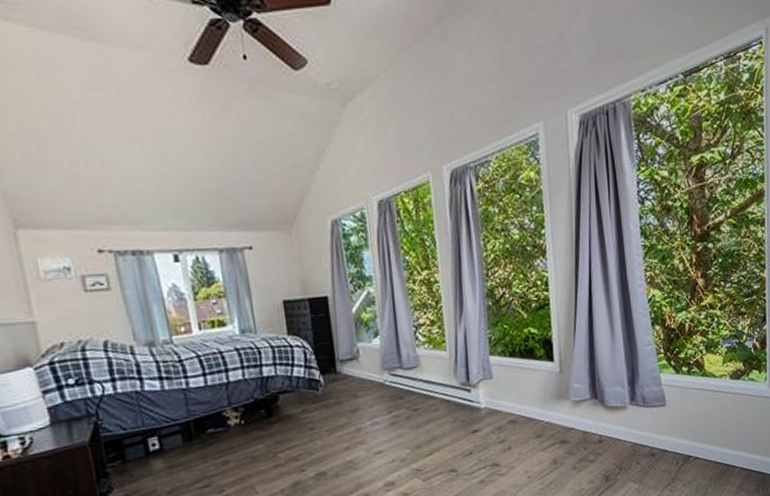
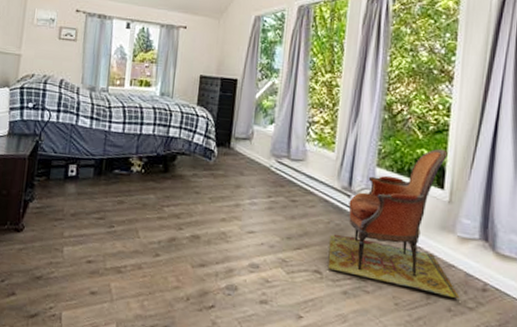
armchair: none [458,323,582,465] -> present [328,148,460,301]

